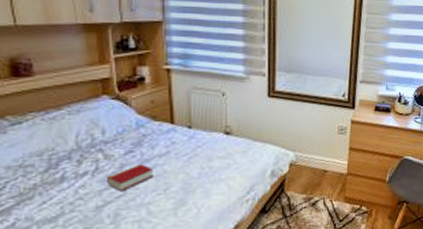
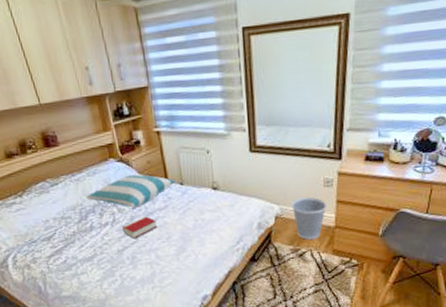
pillow: none [61,114,182,154] -> present [86,174,175,208]
wastebasket: none [306,143,341,188] -> present [291,196,327,240]

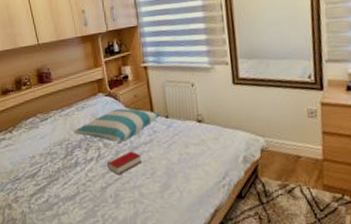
wastebasket: present [291,196,327,240] -> none [276,128,313,174]

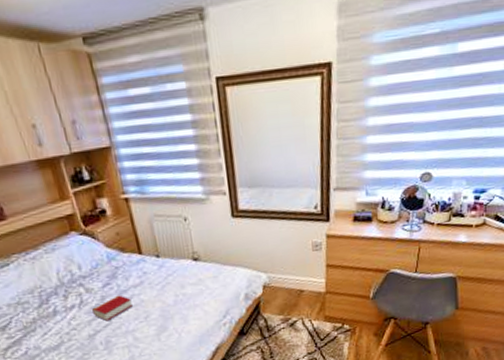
pillow: present [73,108,160,142] -> none [45,248,150,287]

